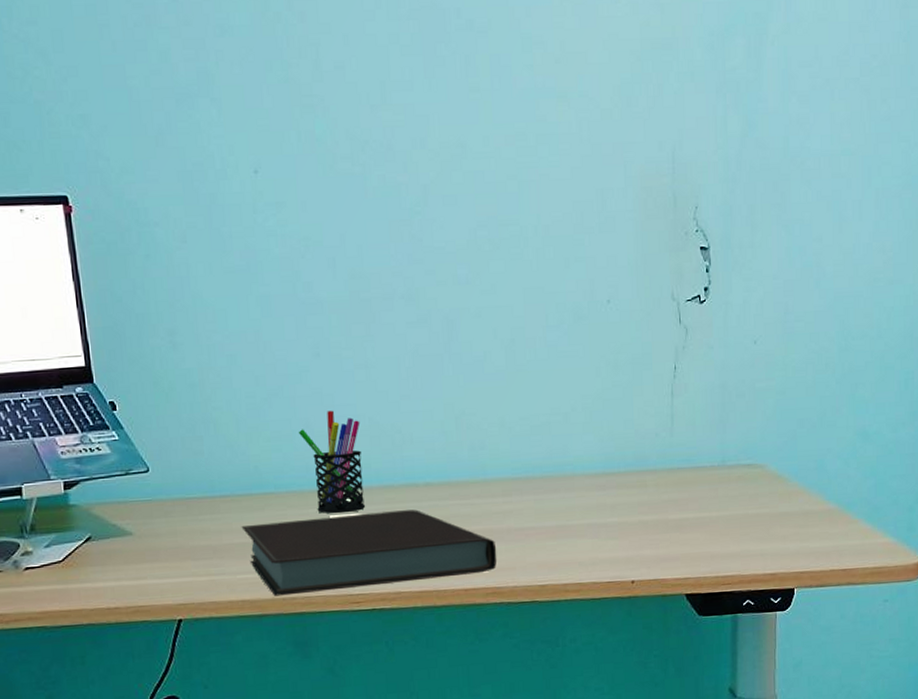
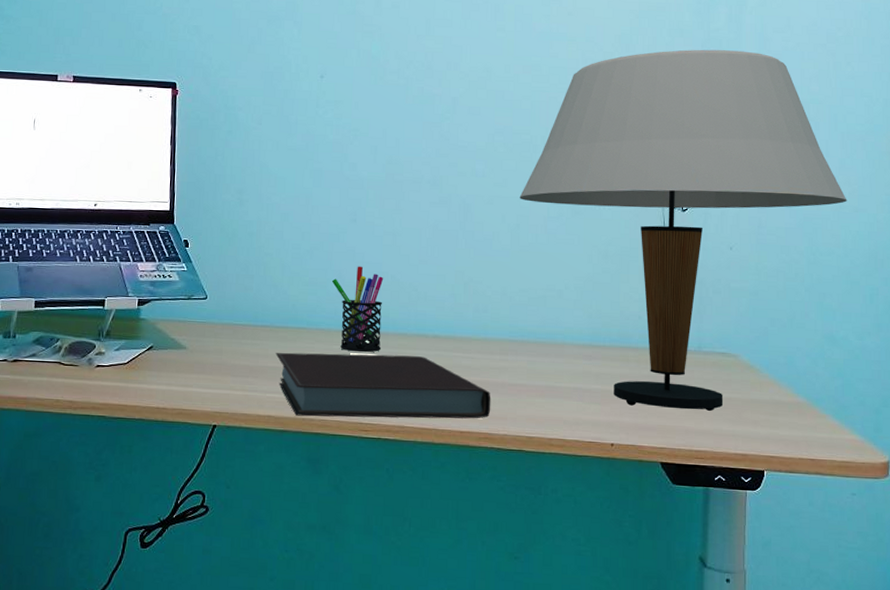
table lamp: none [512,94,882,536] -> present [519,49,847,411]

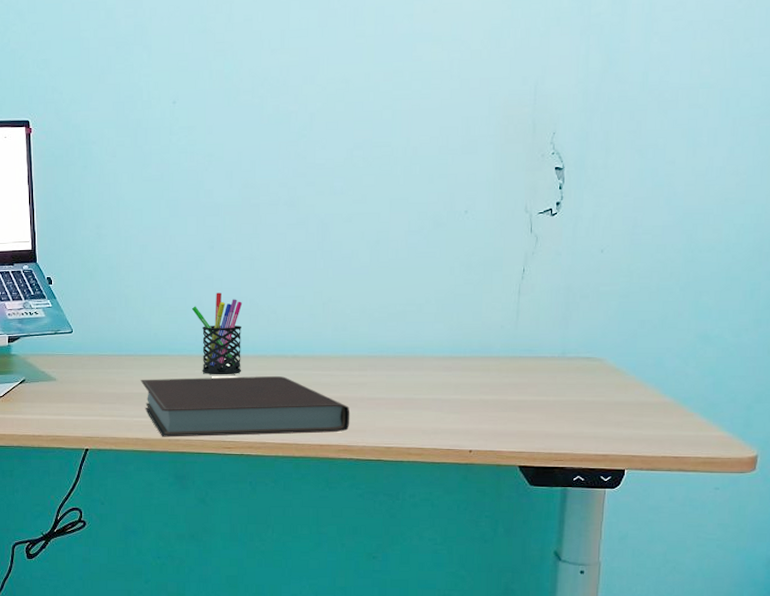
table lamp: present [519,49,847,411] -> none [379,35,734,415]

